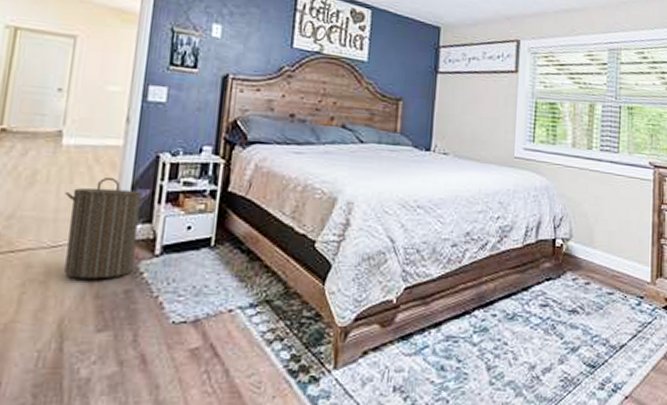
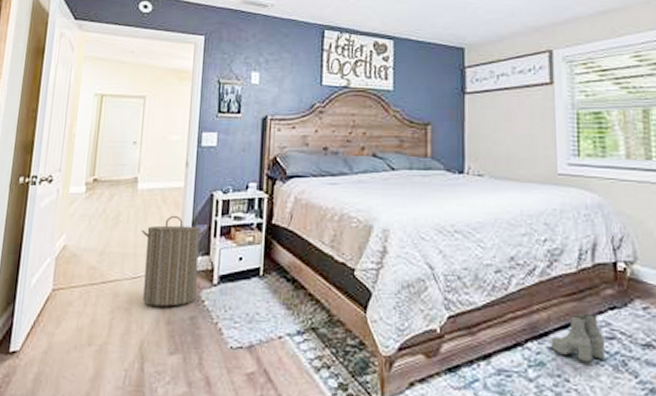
boots: none [495,283,540,327] -> present [551,313,606,363]

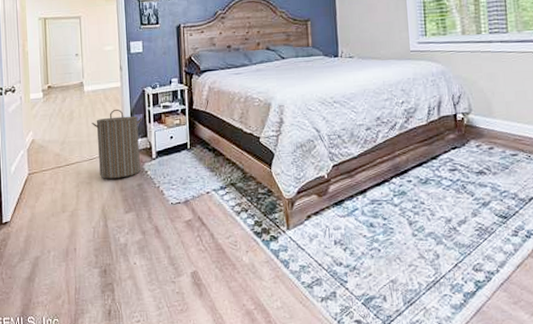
boots: present [551,313,606,363] -> none [409,153,450,189]

